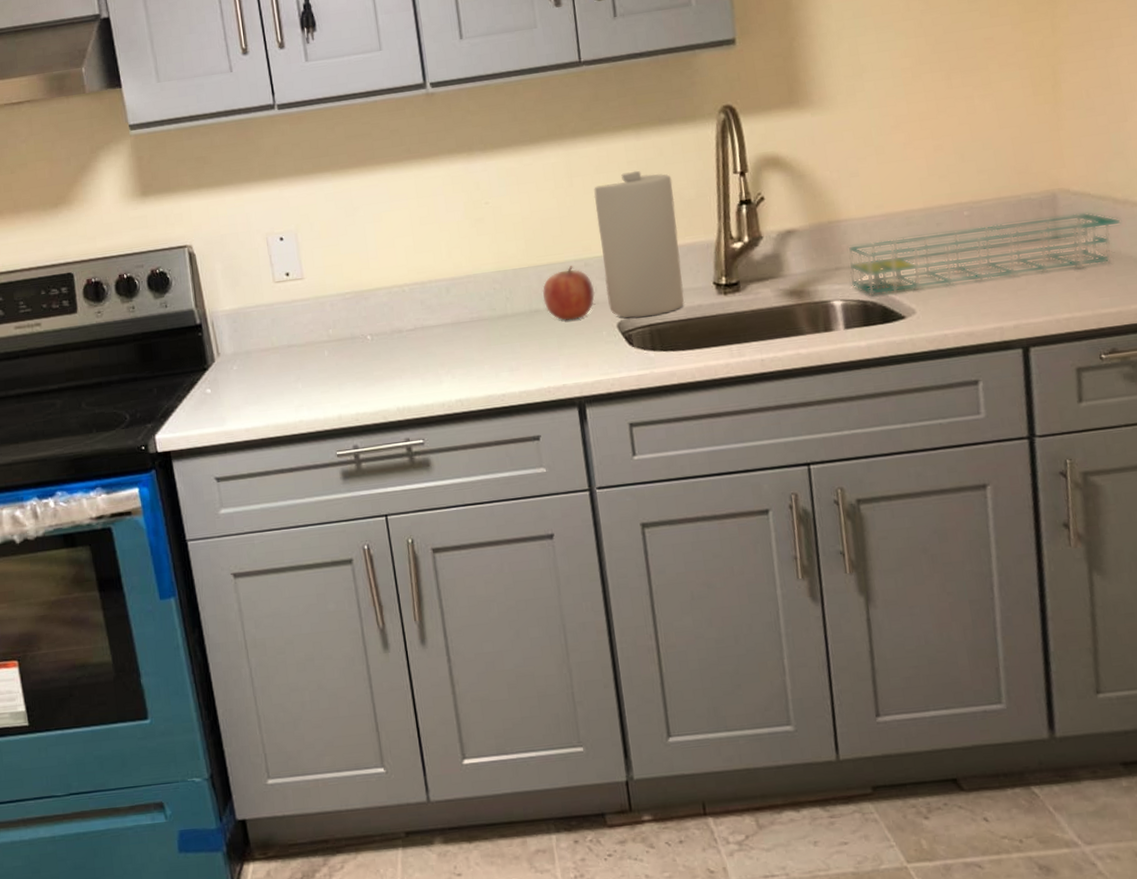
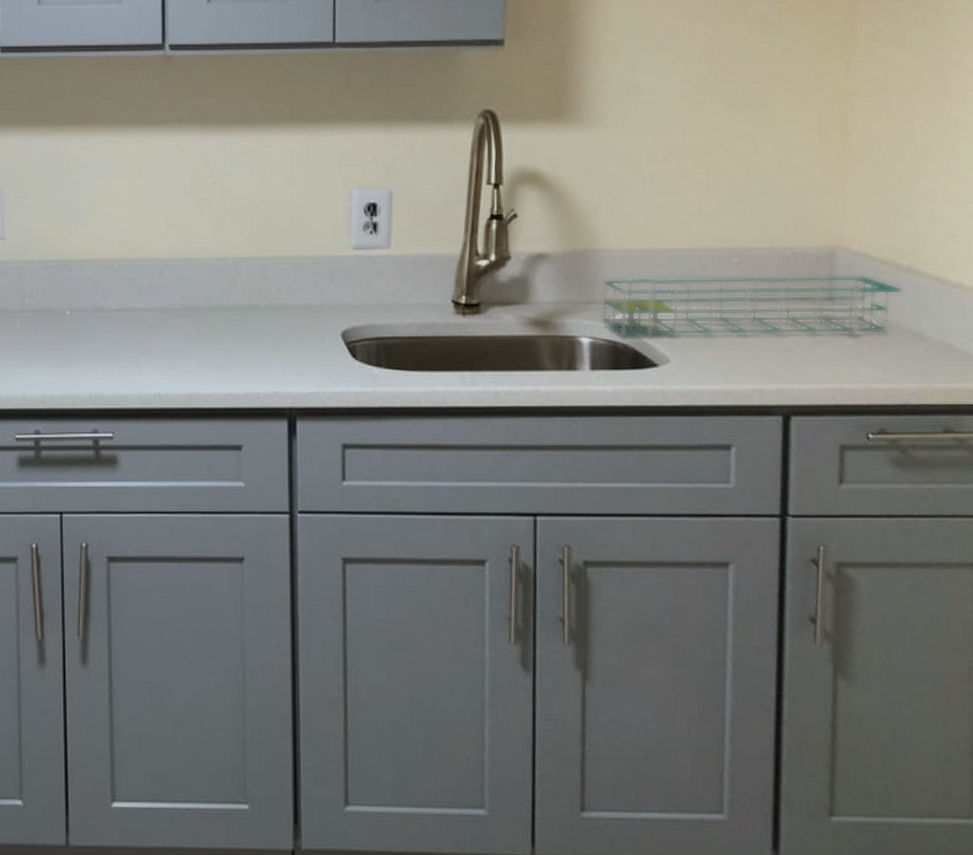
fruit: present [543,266,595,321] -> none [263,262,322,322]
paper towel holder: present [594,170,685,319] -> none [332,167,420,329]

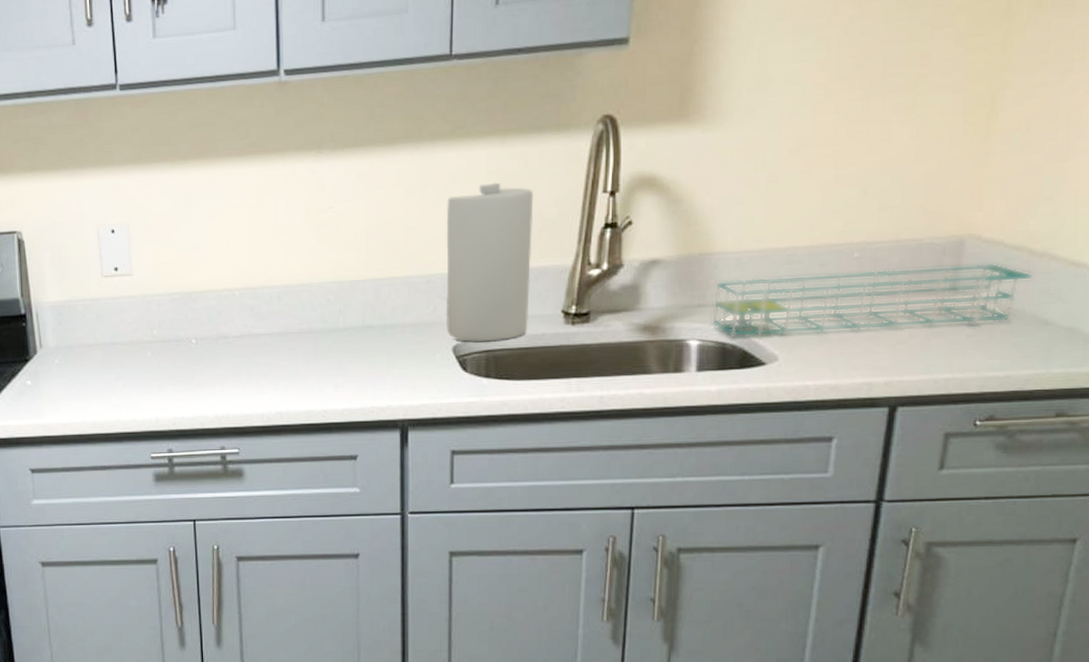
paper towel holder: none [332,167,420,329] -> present [445,182,534,342]

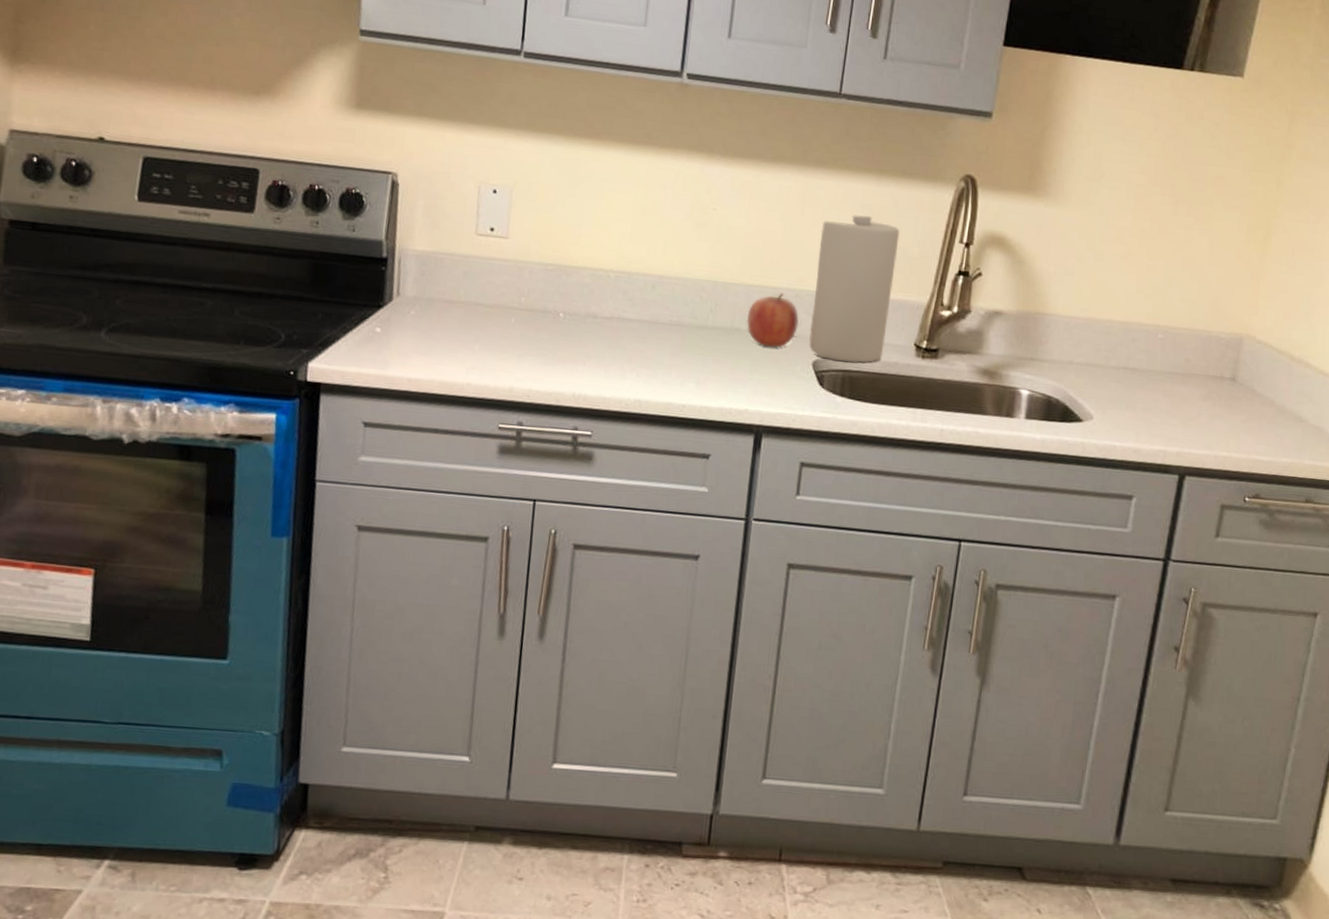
fruit: none [378,282,434,340] -> present [746,293,799,348]
dish rack: present [711,263,1033,338] -> none [1040,339,1292,414]

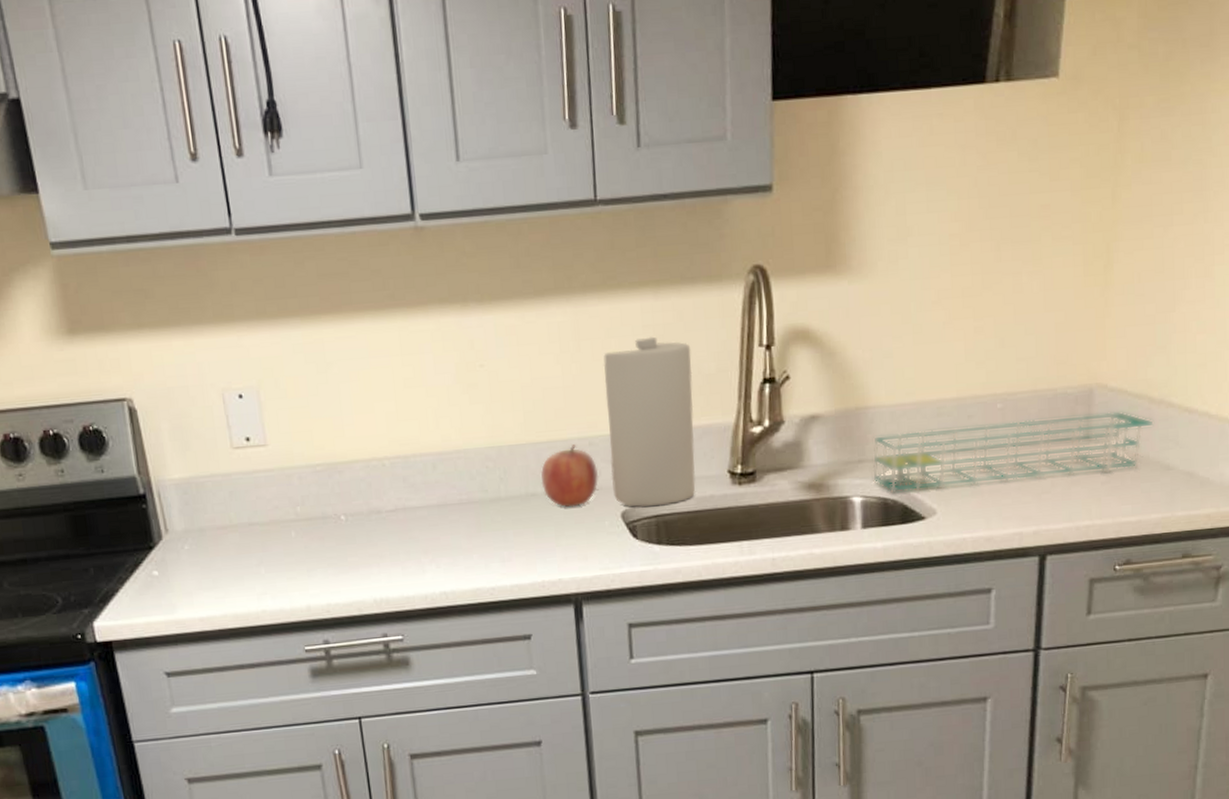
dish rack: none [1040,339,1292,414] -> present [871,411,1154,493]

